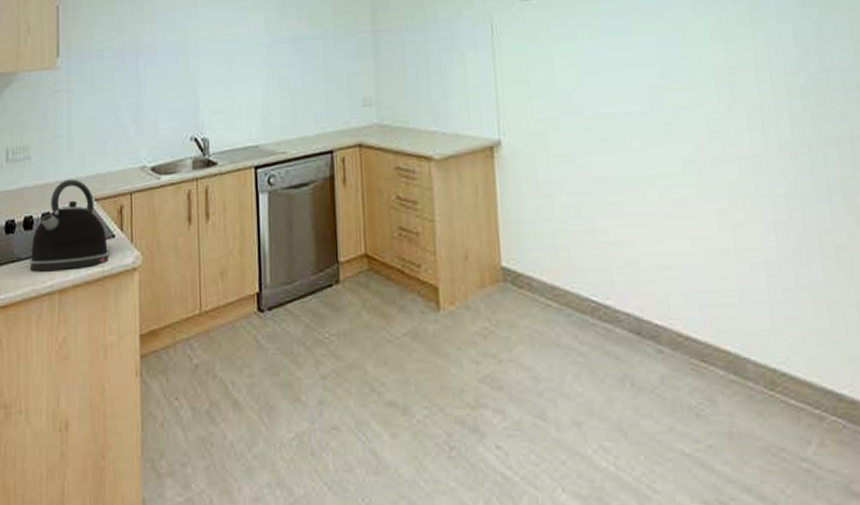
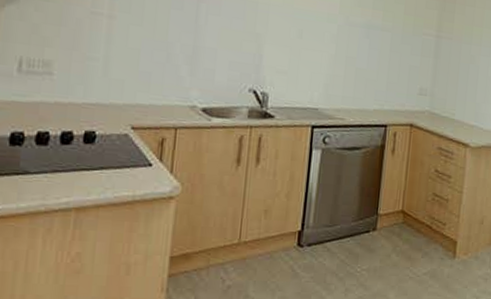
kettle: present [29,179,109,272] -> none [40,103,144,190]

